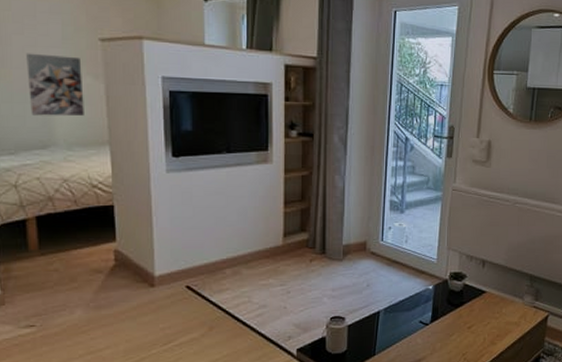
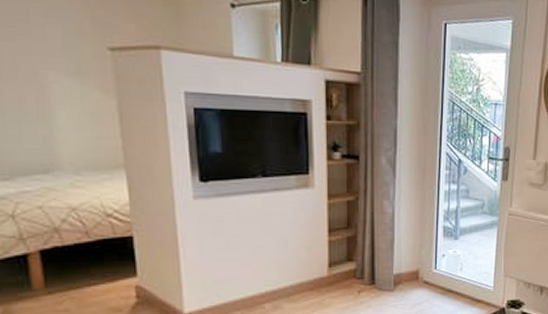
wall art: present [26,53,84,117] -> none [19,63,93,136]

